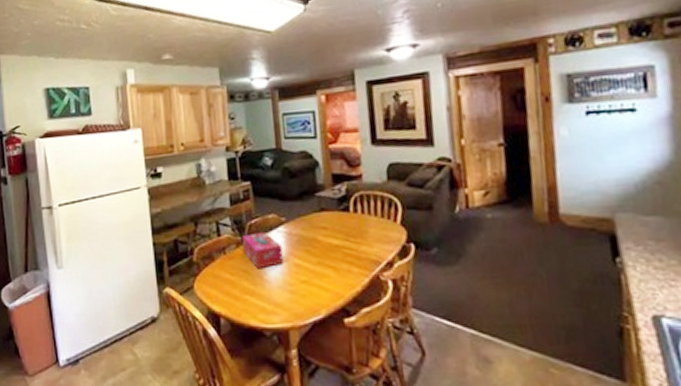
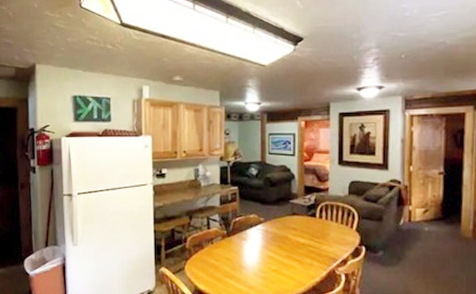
tissue box: present [241,231,284,269] -> none [227,228,259,258]

